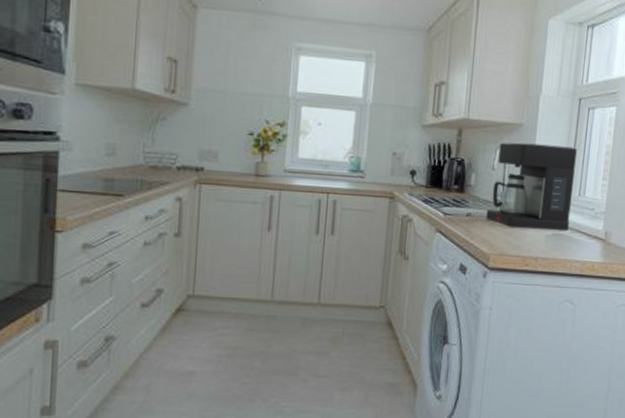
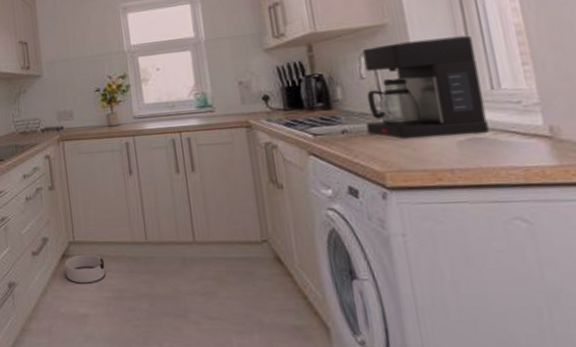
pet bowl: none [177,309,224,340] -> present [64,254,106,284]

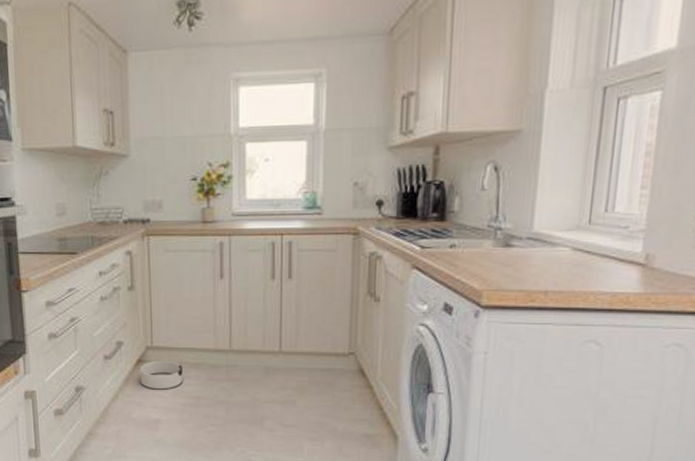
coffee maker: present [362,35,489,140] -> none [475,151,601,258]

